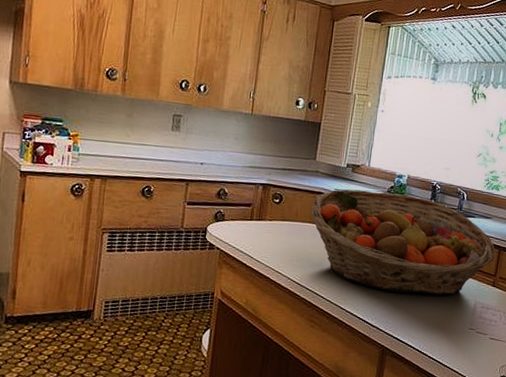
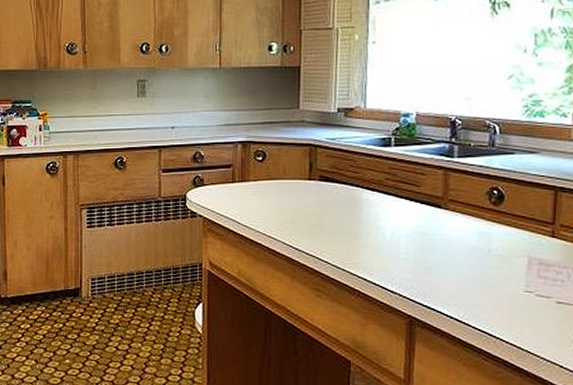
fruit basket: present [311,189,496,295] -> none [301,136,551,252]

